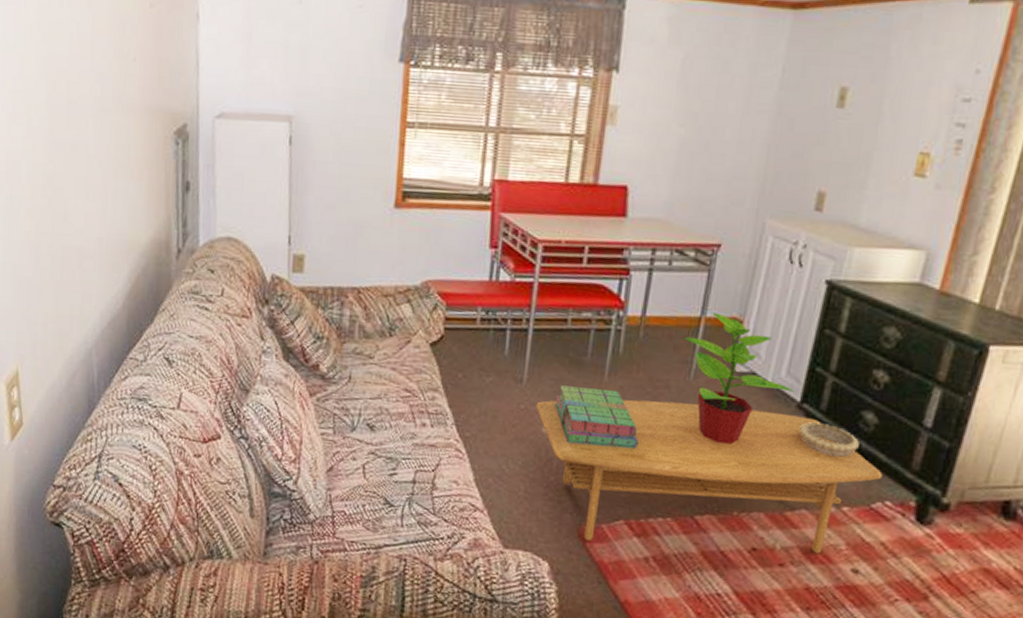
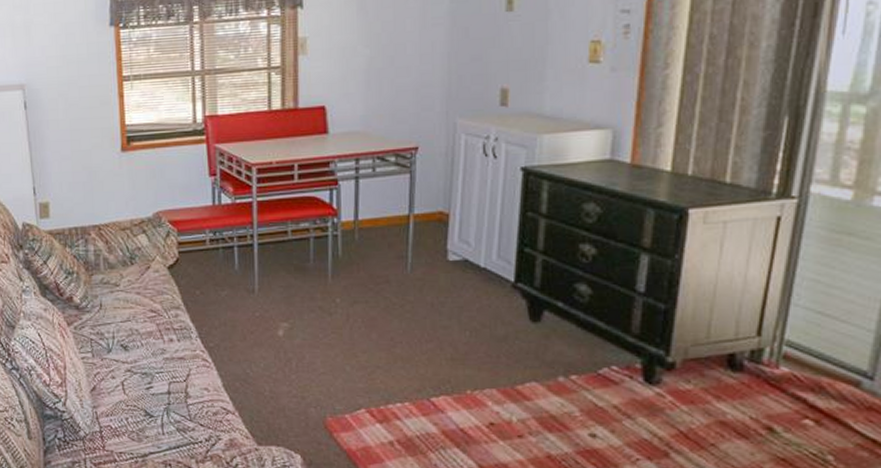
coffee table: present [536,399,883,554] -> none [270,294,604,432]
stack of books: present [555,385,638,449] -> none [286,291,368,343]
potted plant: present [684,312,795,444] -> none [397,207,507,328]
decorative bowl: present [799,422,859,457] -> none [518,299,577,329]

